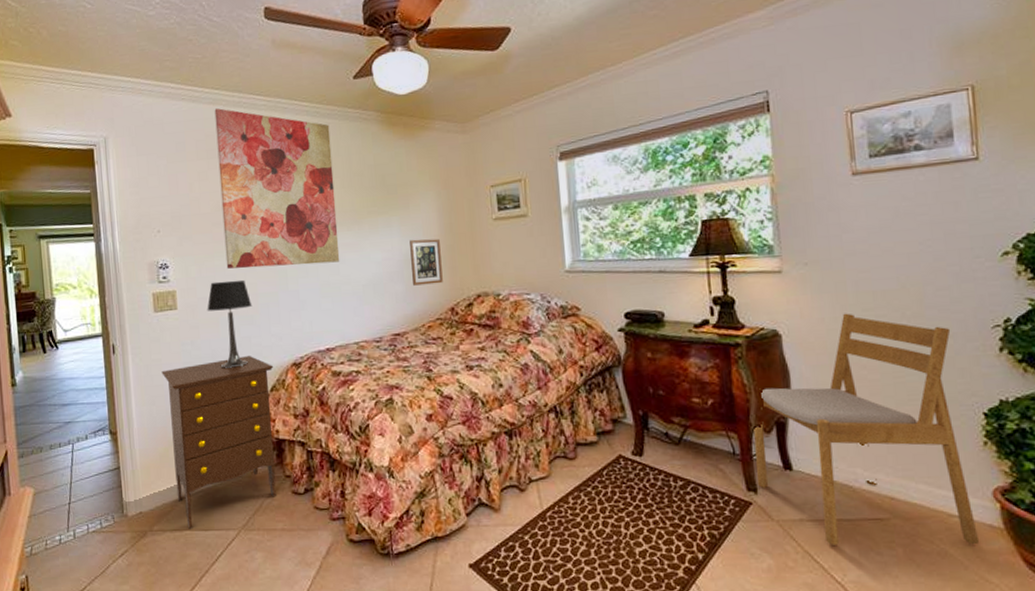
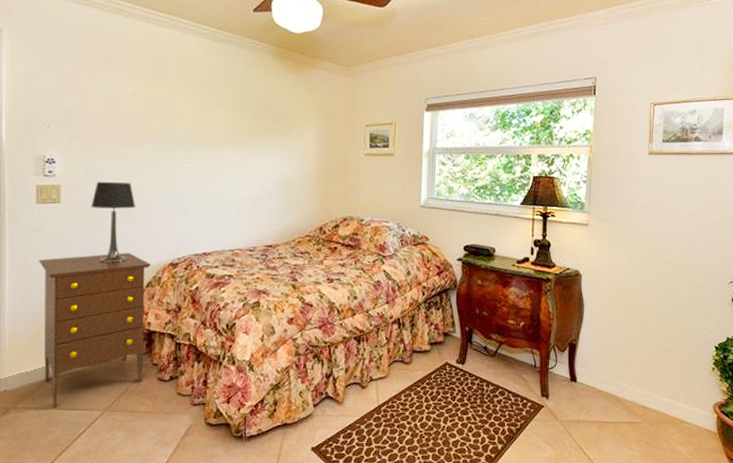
wall art: present [214,108,340,269] -> none [114,18,227,176]
picture frame: present [410,238,443,286] -> none [288,163,316,205]
chair: present [754,313,980,545] -> none [549,262,701,444]

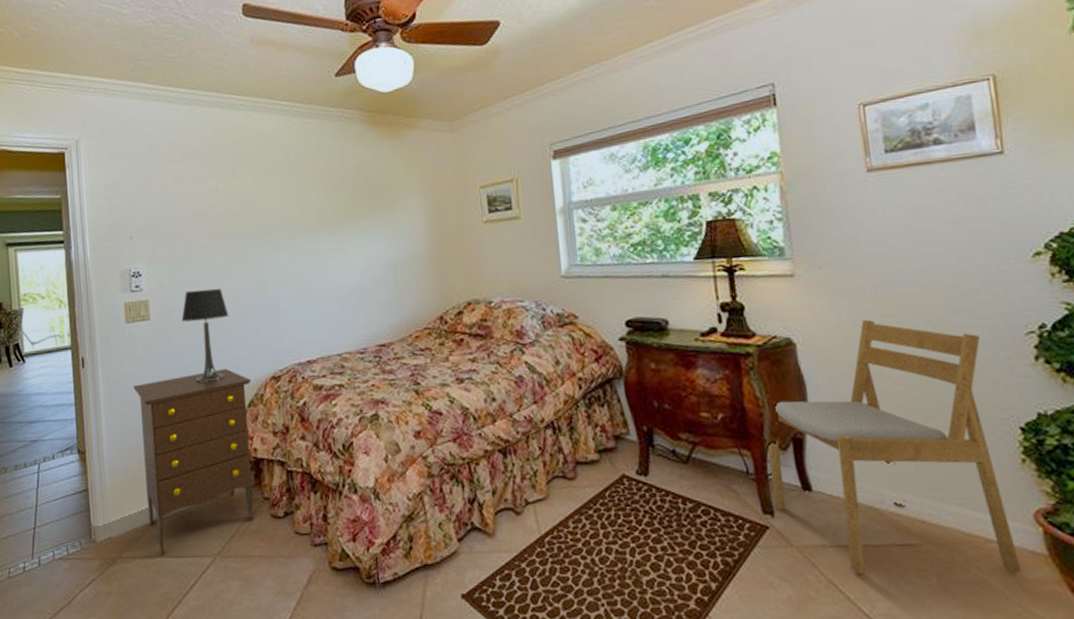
chair: none [549,262,701,444] -> present [768,319,1022,574]

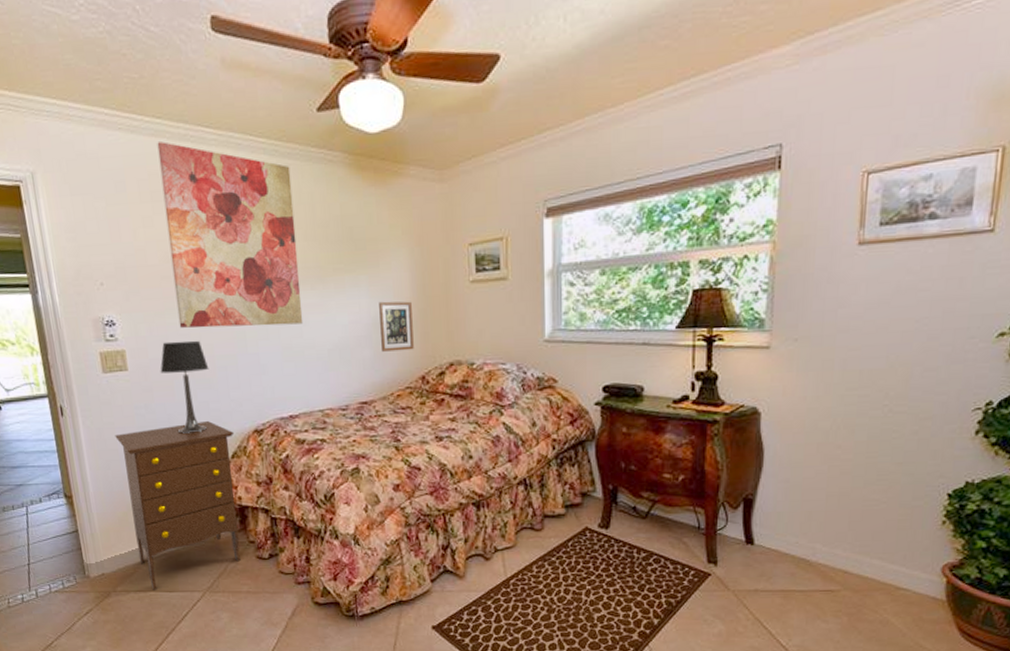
wall art: none [190,109,322,277] -> present [157,141,304,328]
picture frame: none [395,243,431,293] -> present [379,301,414,352]
chair: present [768,319,1022,574] -> none [718,392,931,615]

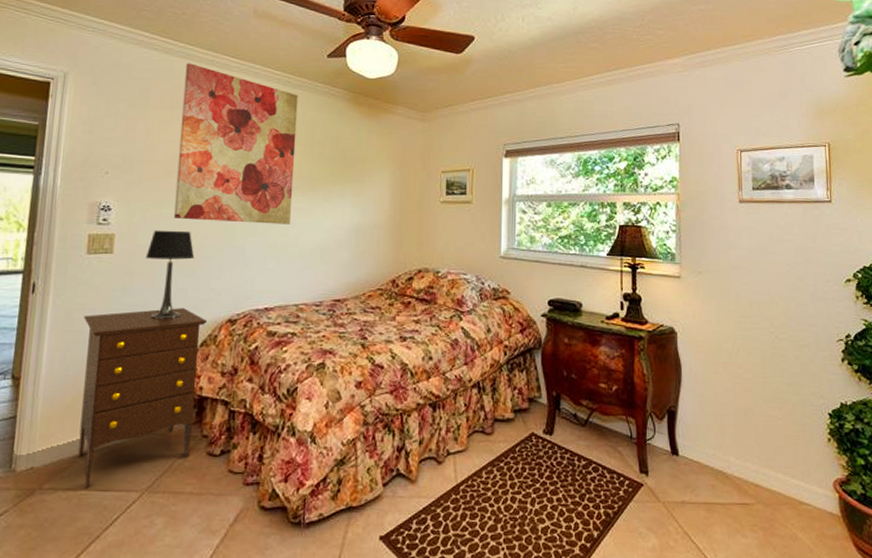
picture frame: present [379,301,414,352] -> none [359,211,389,256]

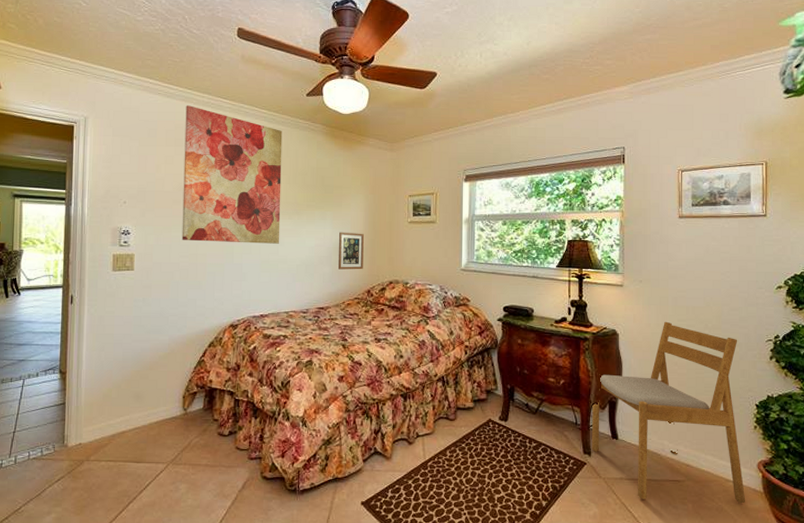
dresser: present [77,308,208,489] -> none [113,315,214,461]
table lamp: present [145,230,195,319] -> none [160,250,201,324]
picture frame: none [359,211,389,256] -> present [339,232,364,270]
chair: none [648,318,822,530] -> present [591,321,746,504]

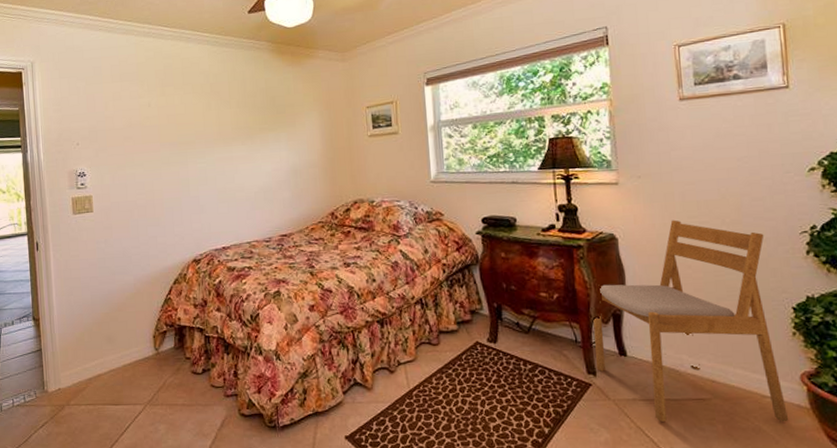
wall art: present [181,105,283,244] -> none [127,38,235,177]
picture frame: present [339,232,364,270] -> none [296,152,325,193]

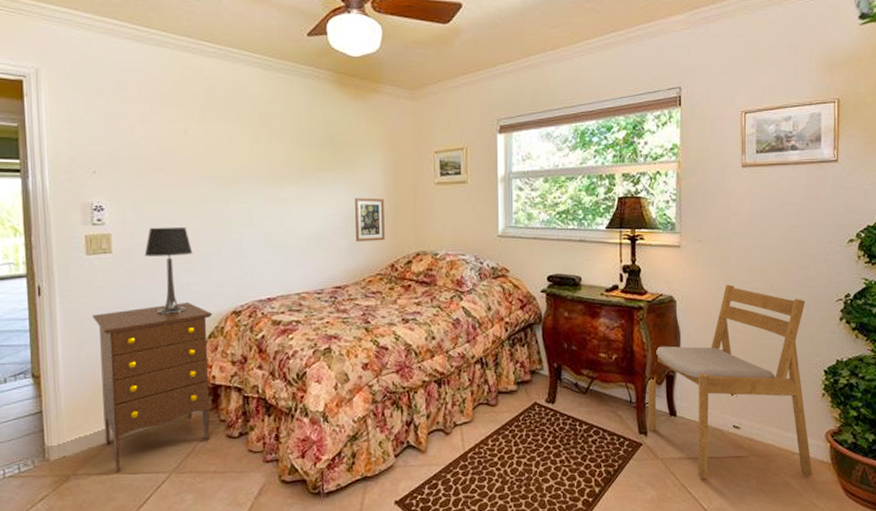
dresser: none [79,253,178,404] -> present [92,303,213,473]
table lamp: none [119,186,159,264] -> present [144,226,193,314]
picture frame: none [296,152,325,193] -> present [355,197,385,242]

